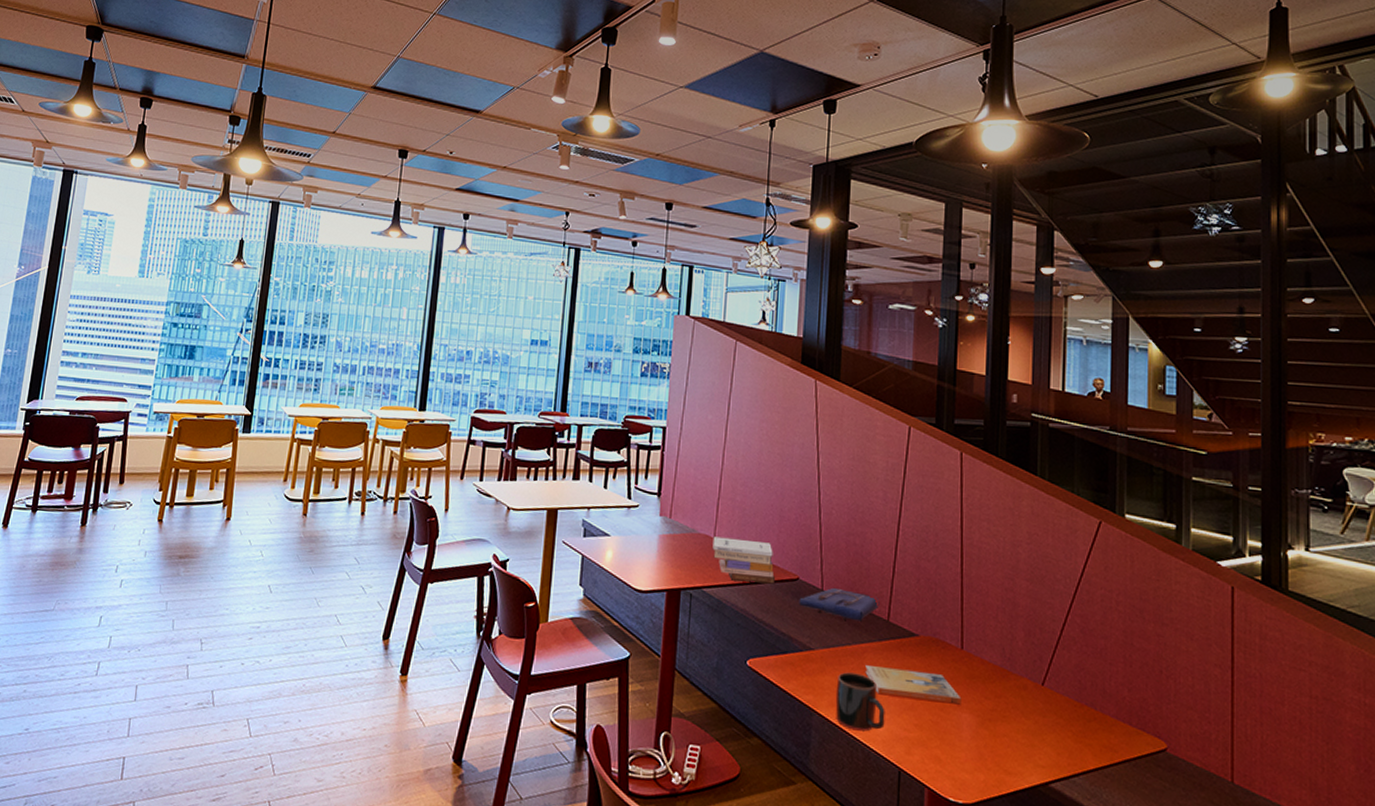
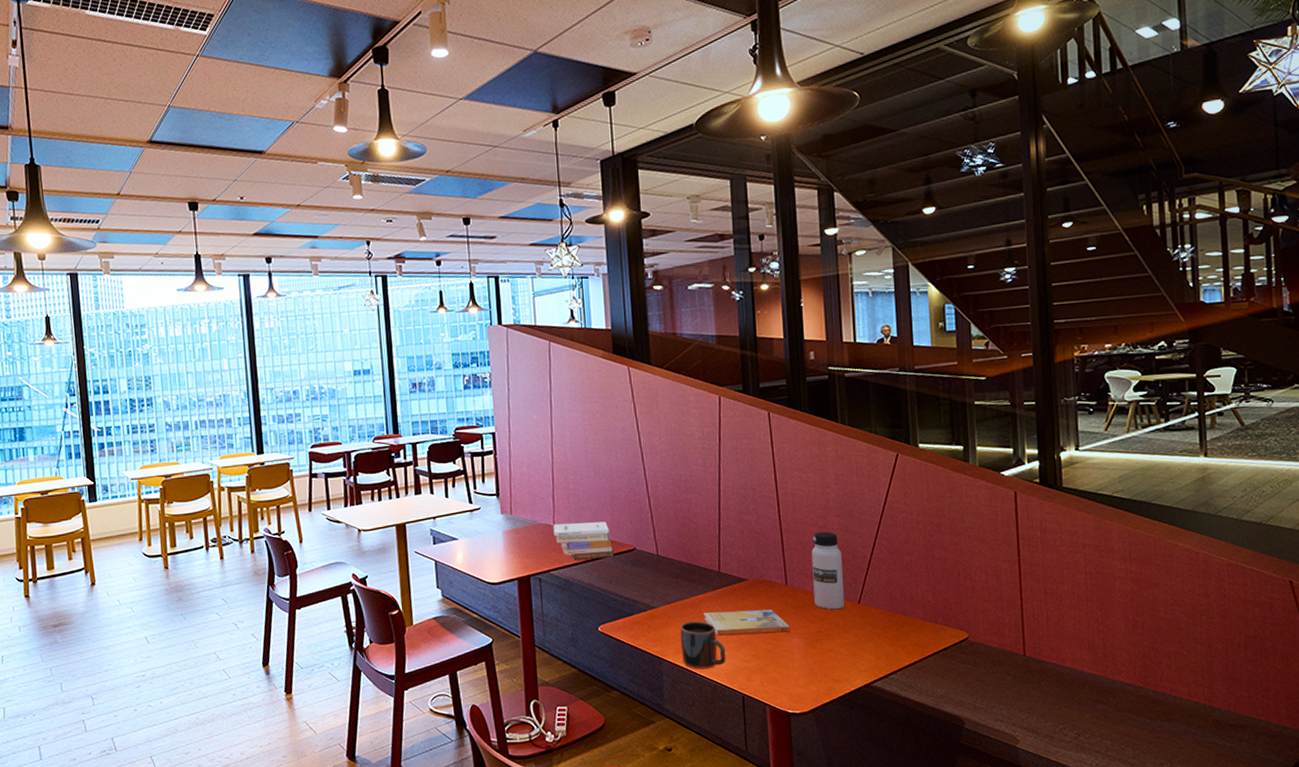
tote bag: present [799,587,880,621] -> none [638,551,710,579]
water bottle: none [992,594,1029,689] -> present [811,531,844,610]

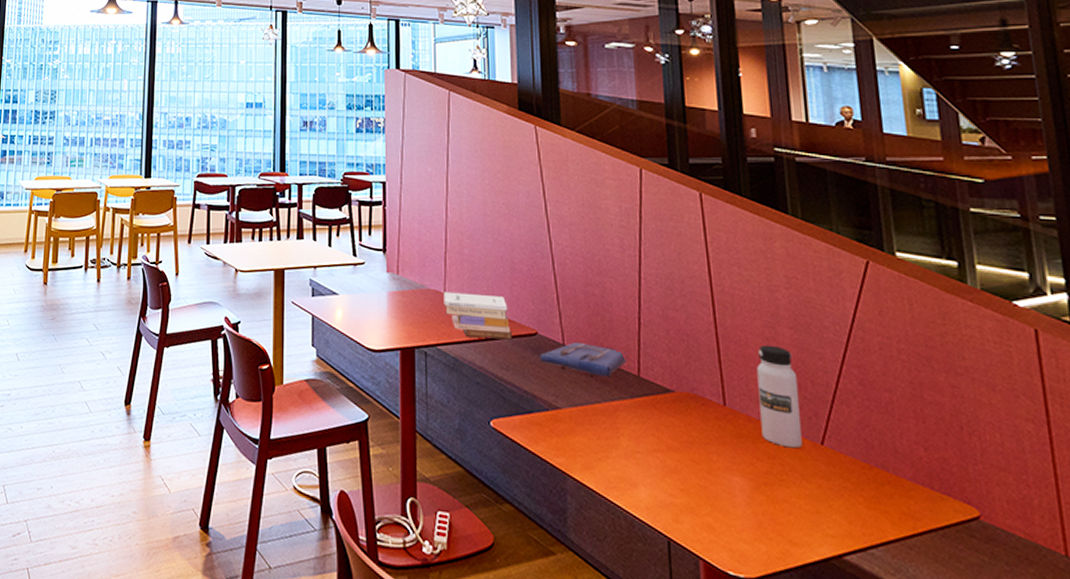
tote bag: none [638,551,710,579] -> present [540,341,628,378]
mug: present [680,621,726,670] -> none [589,432,647,497]
book: present [704,609,791,636] -> none [619,425,731,467]

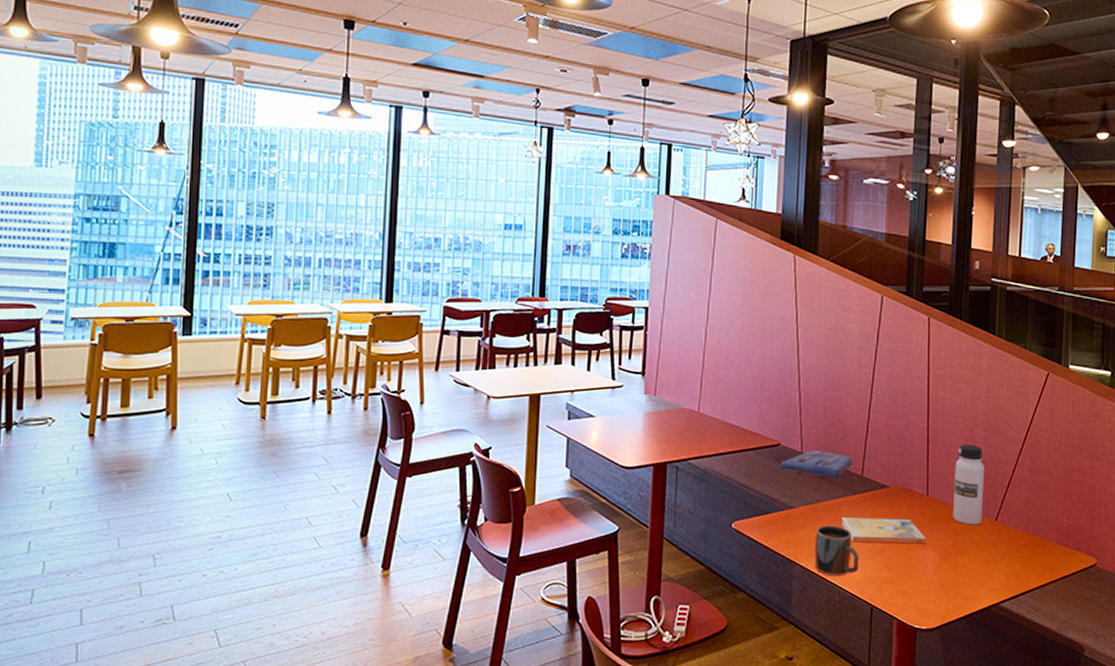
books: present [443,292,512,340] -> none [697,410,757,451]
mug: none [589,432,647,497] -> present [814,525,859,576]
book: none [619,425,731,467] -> present [841,518,927,544]

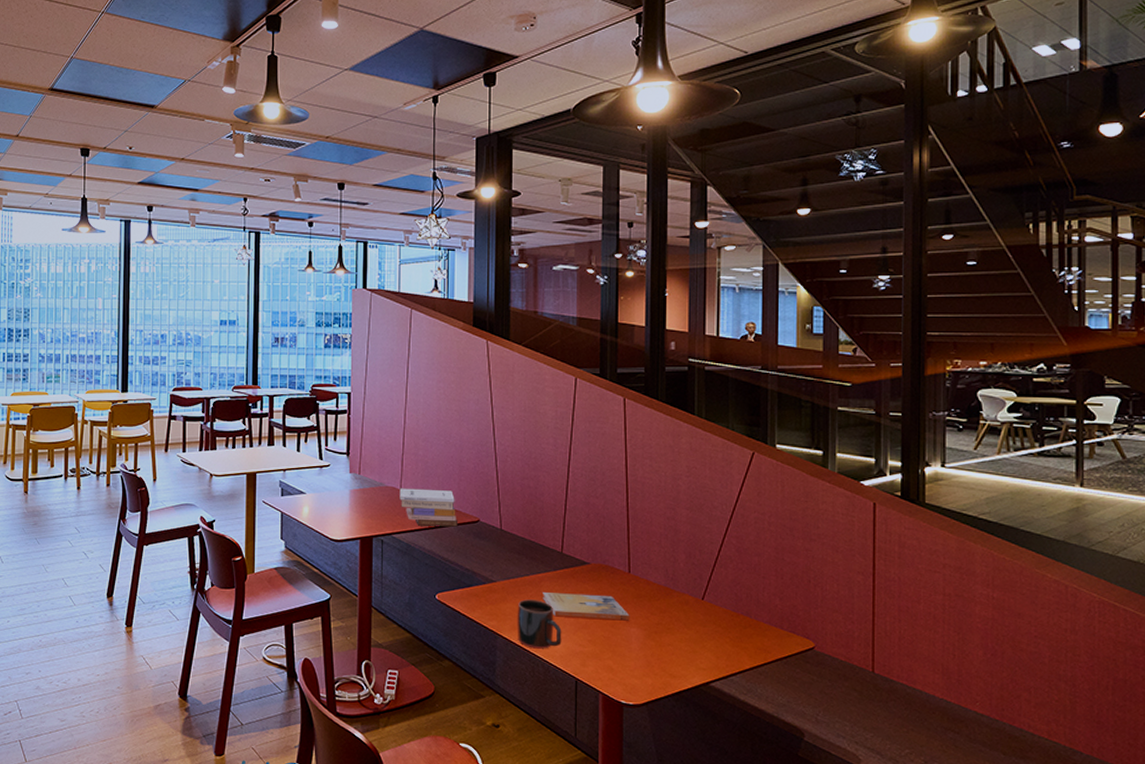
books: none [697,410,757,451] -> present [399,488,457,527]
tote bag: present [780,449,854,480] -> none [480,526,554,555]
water bottle: present [953,444,985,525] -> none [657,523,689,604]

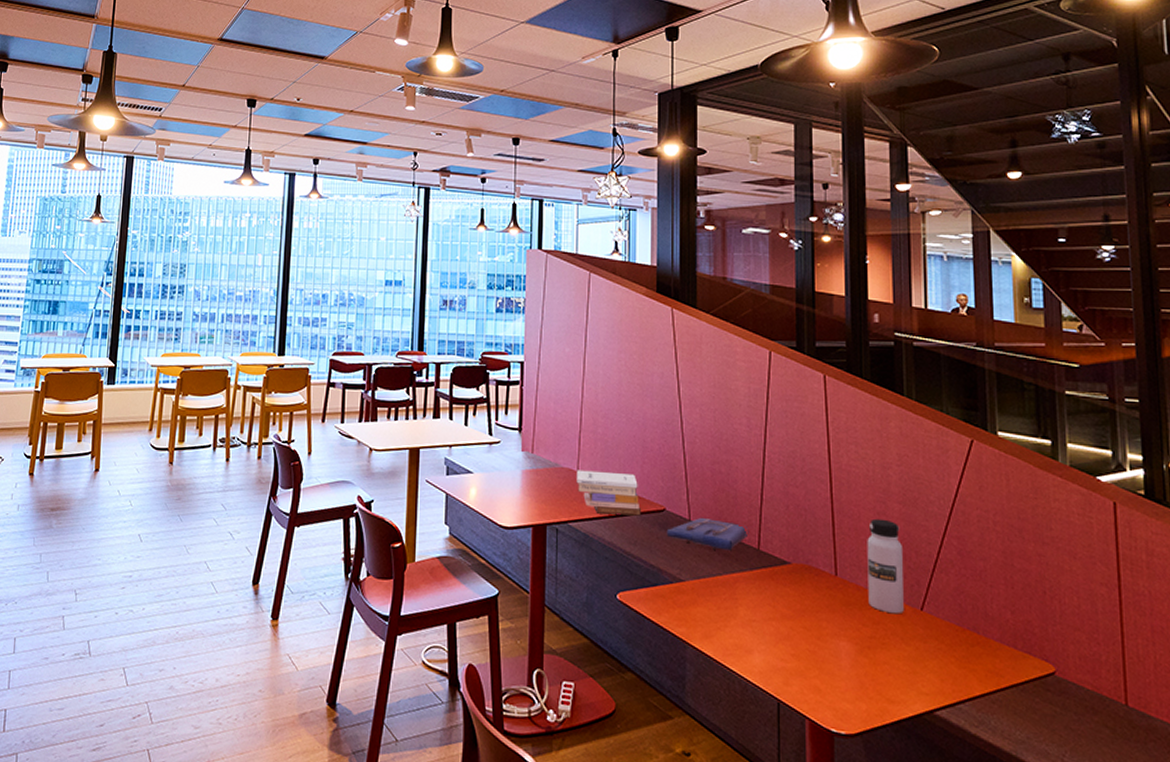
tote bag: none [480,526,554,555] -> present [666,517,749,551]
mug: present [517,599,562,649] -> none [709,603,761,663]
book: present [543,592,630,621] -> none [738,595,839,633]
water bottle: none [657,523,689,604] -> present [867,518,904,614]

